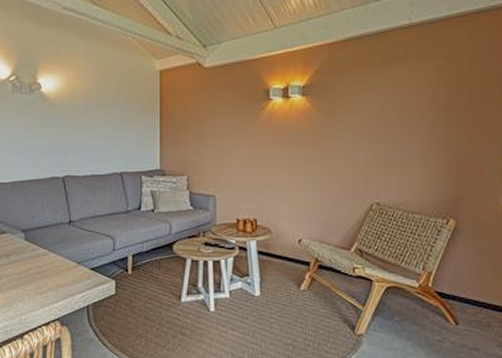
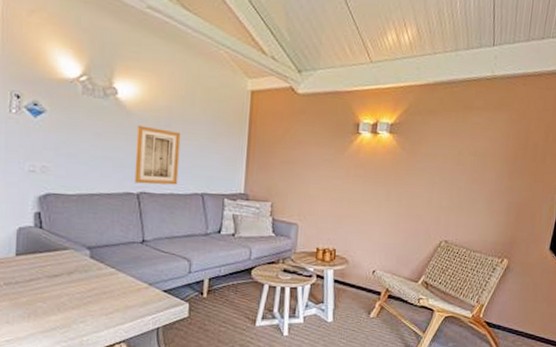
wall art: none [59,114,98,168] -> present [134,125,181,185]

